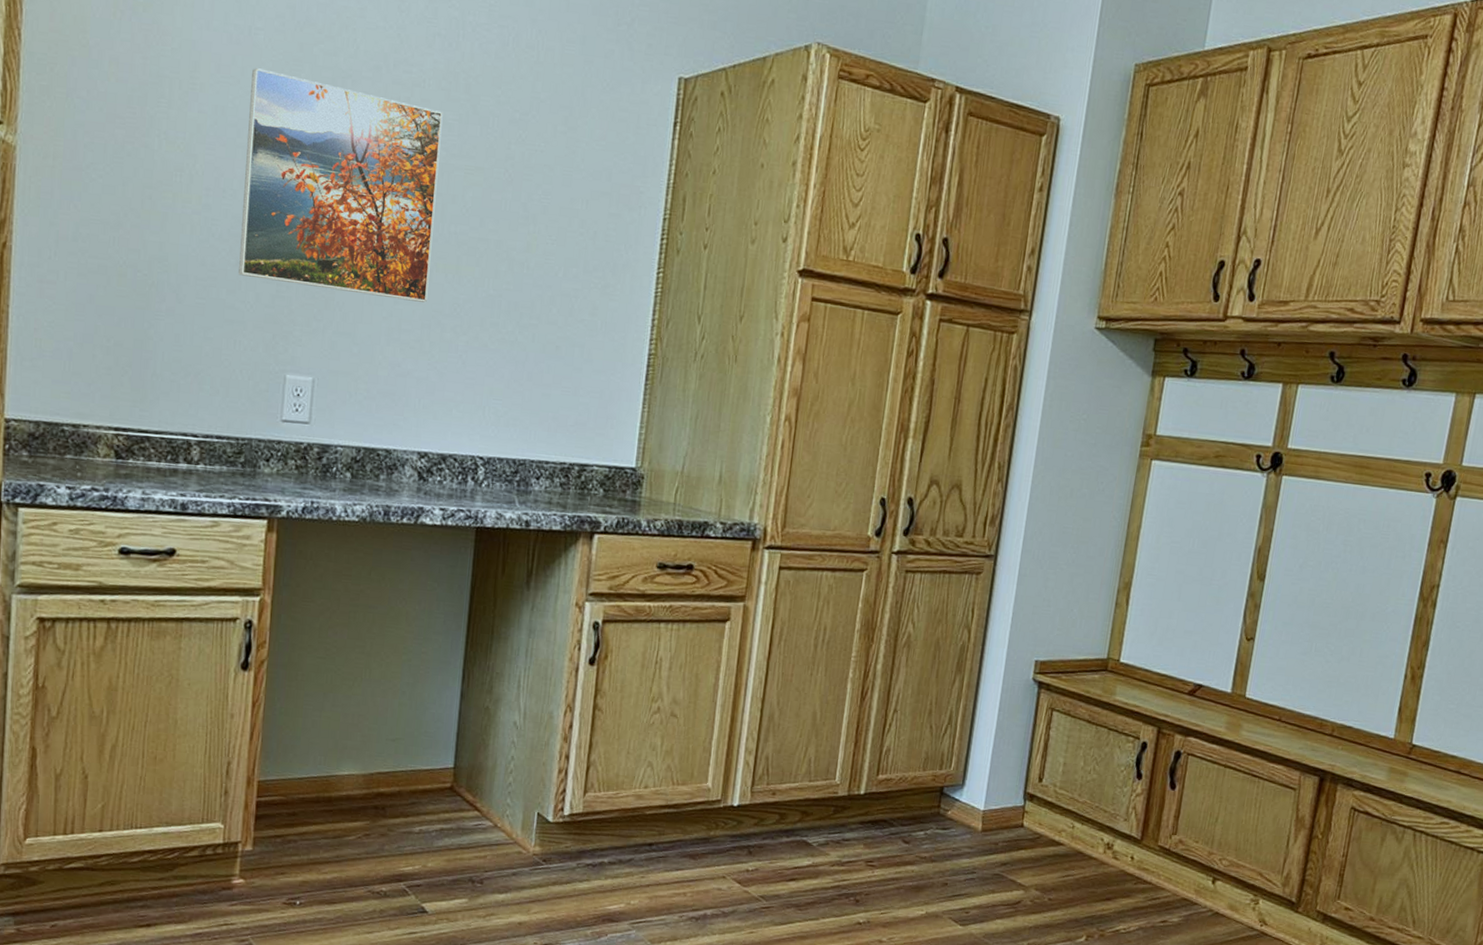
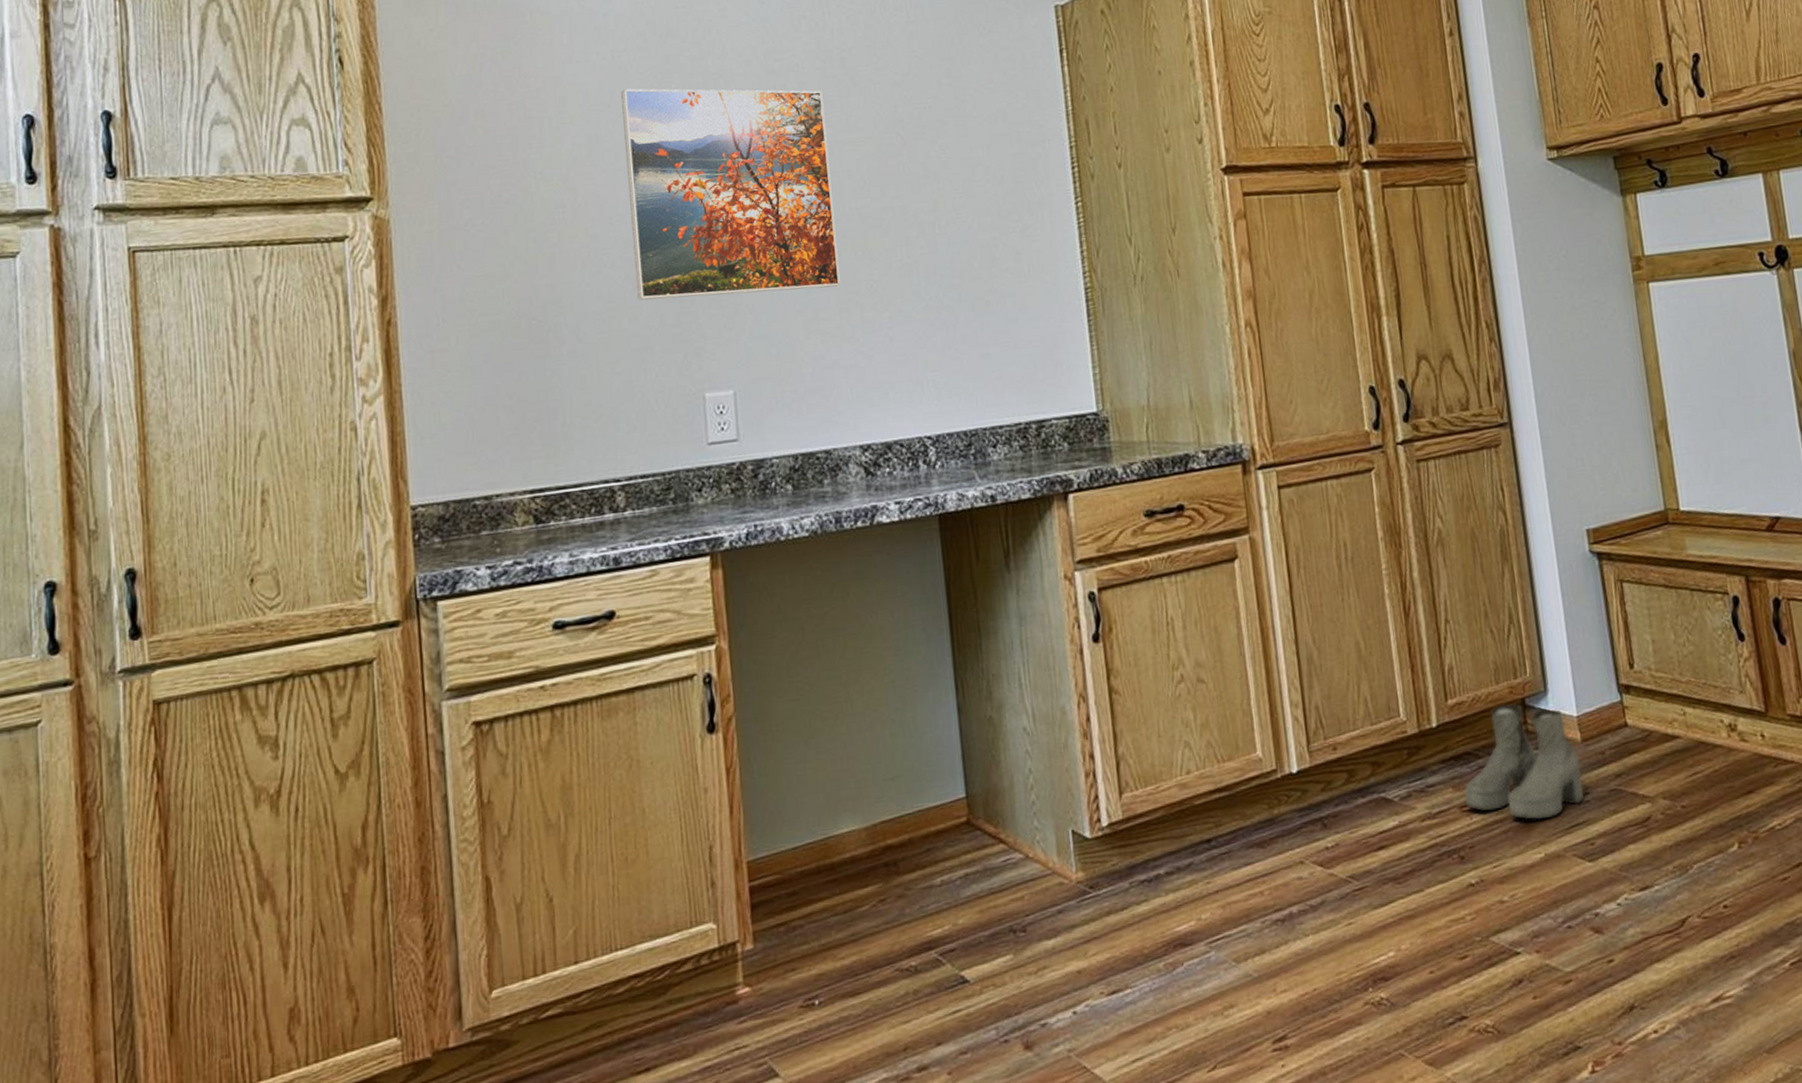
boots: none [871,788,976,885] -> present [1465,704,1584,820]

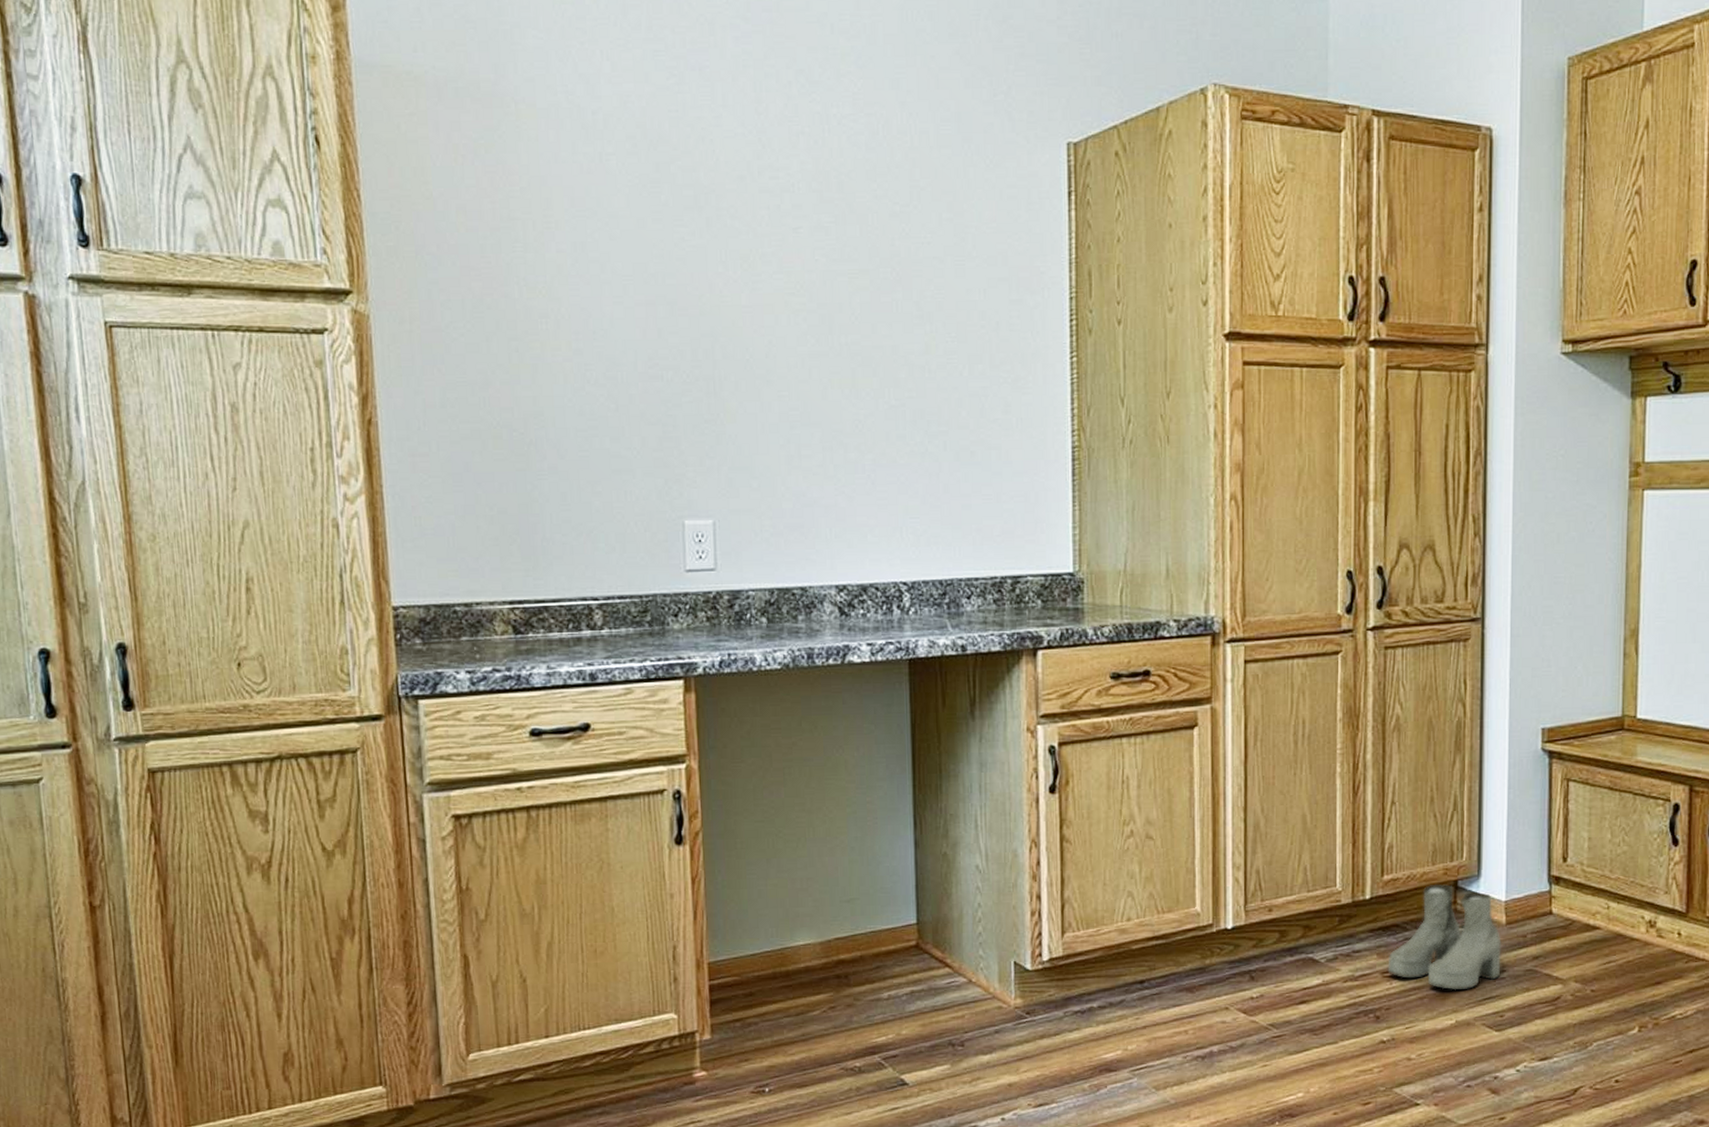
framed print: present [621,88,840,300] -> none [608,196,825,424]

